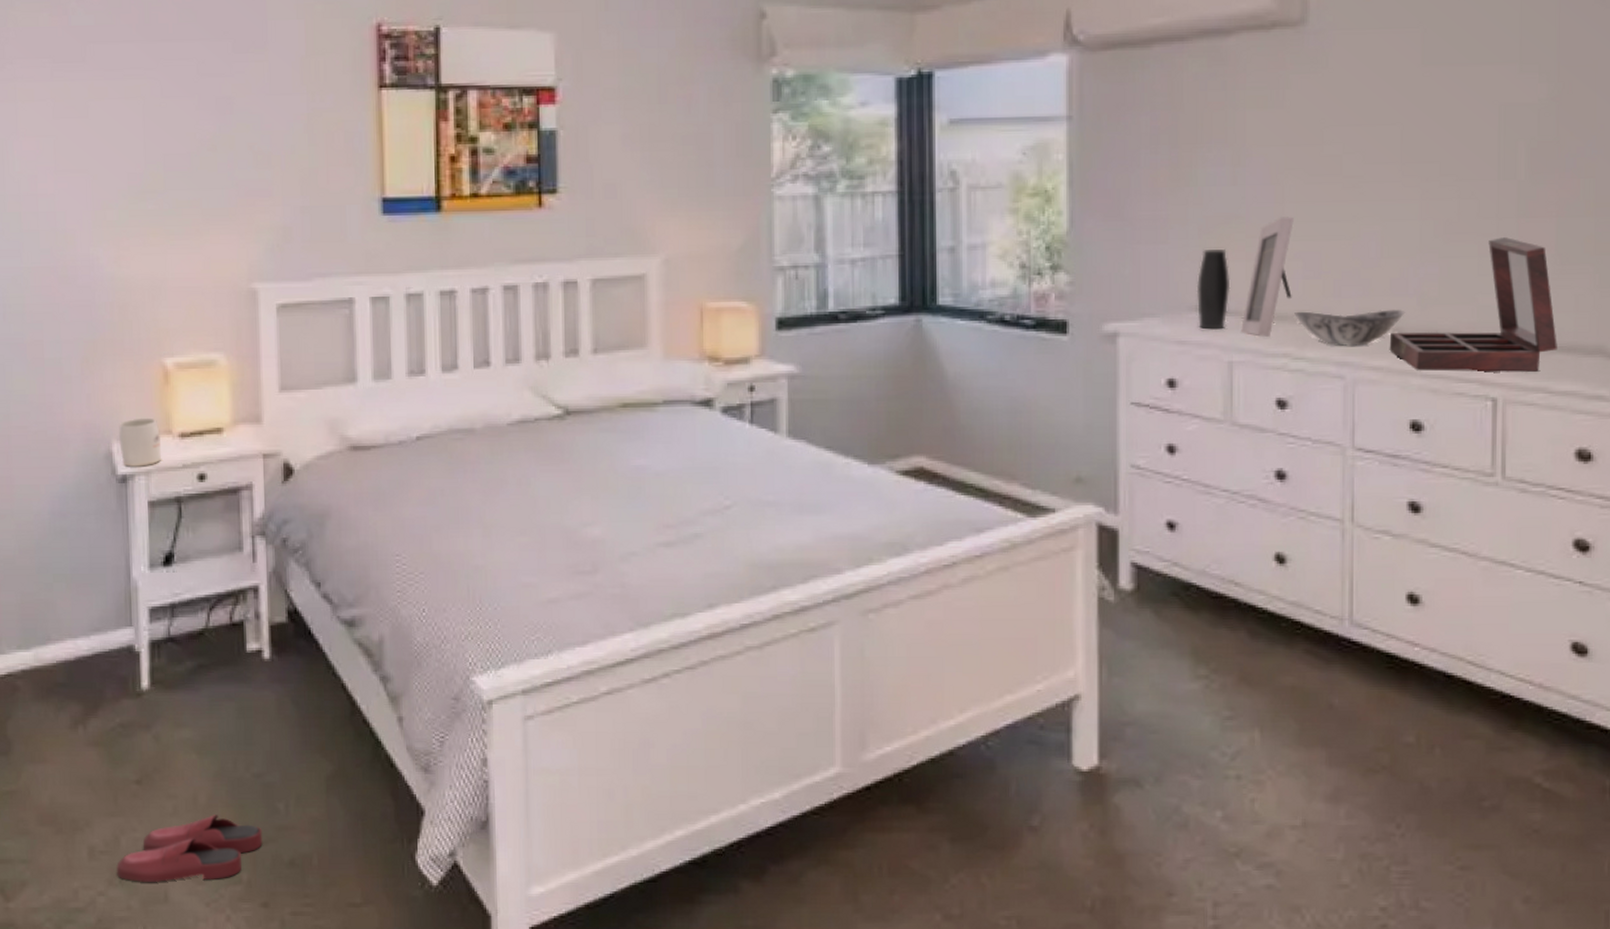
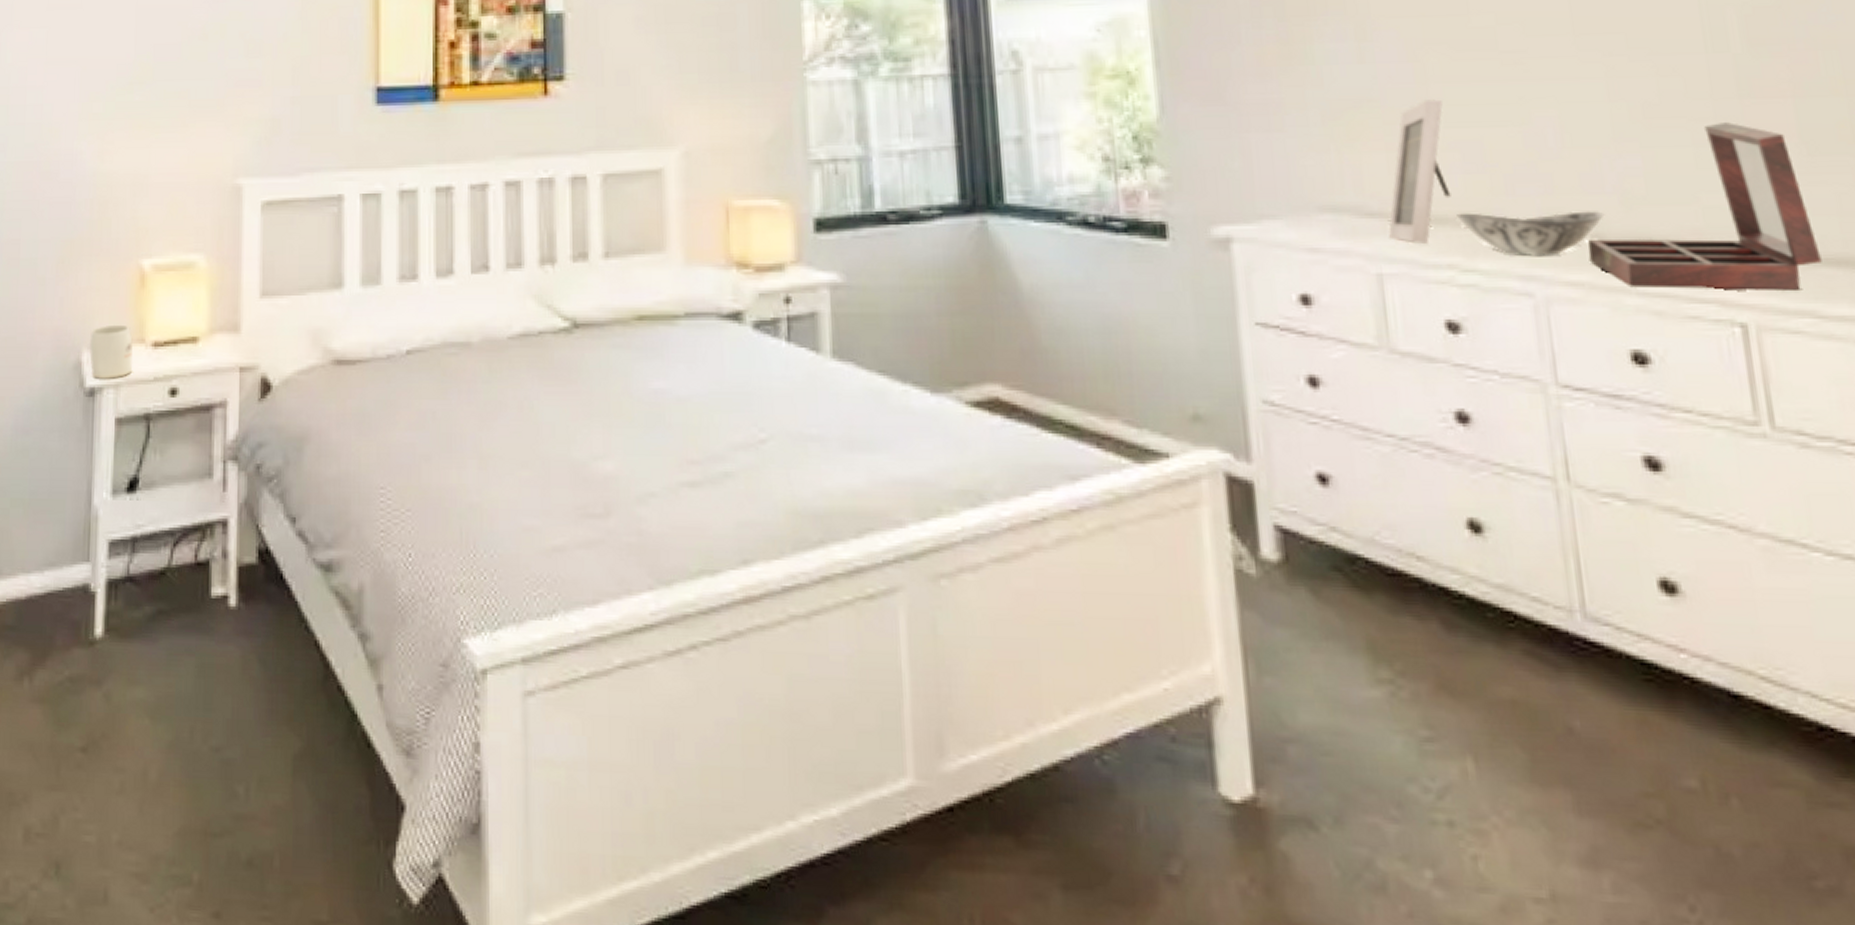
slippers: present [116,815,263,882] -> none [53,795,218,878]
vase: present [1196,250,1231,330] -> none [1325,139,1370,235]

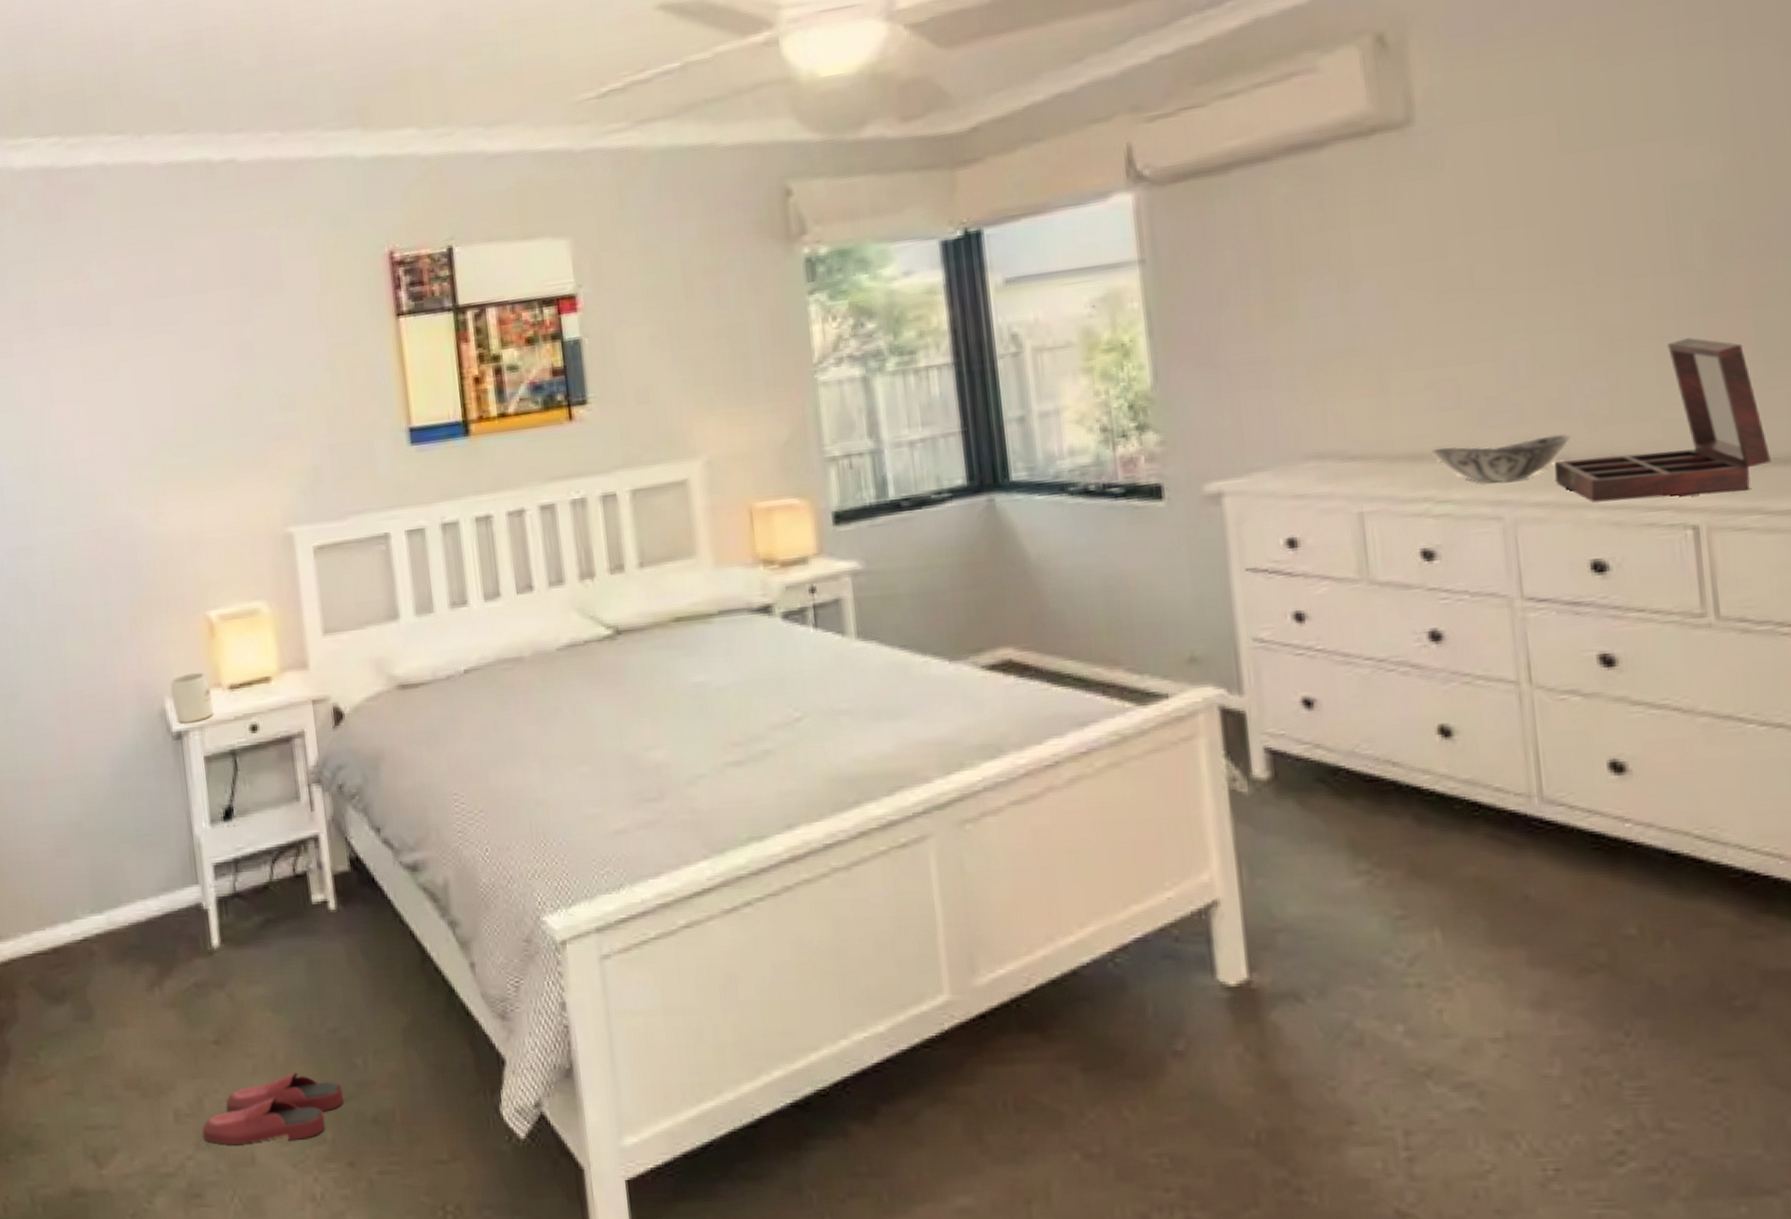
slippers: none [53,795,218,878] -> present [202,1072,344,1145]
picture frame: present [1388,99,1451,245] -> none [1369,342,1428,482]

